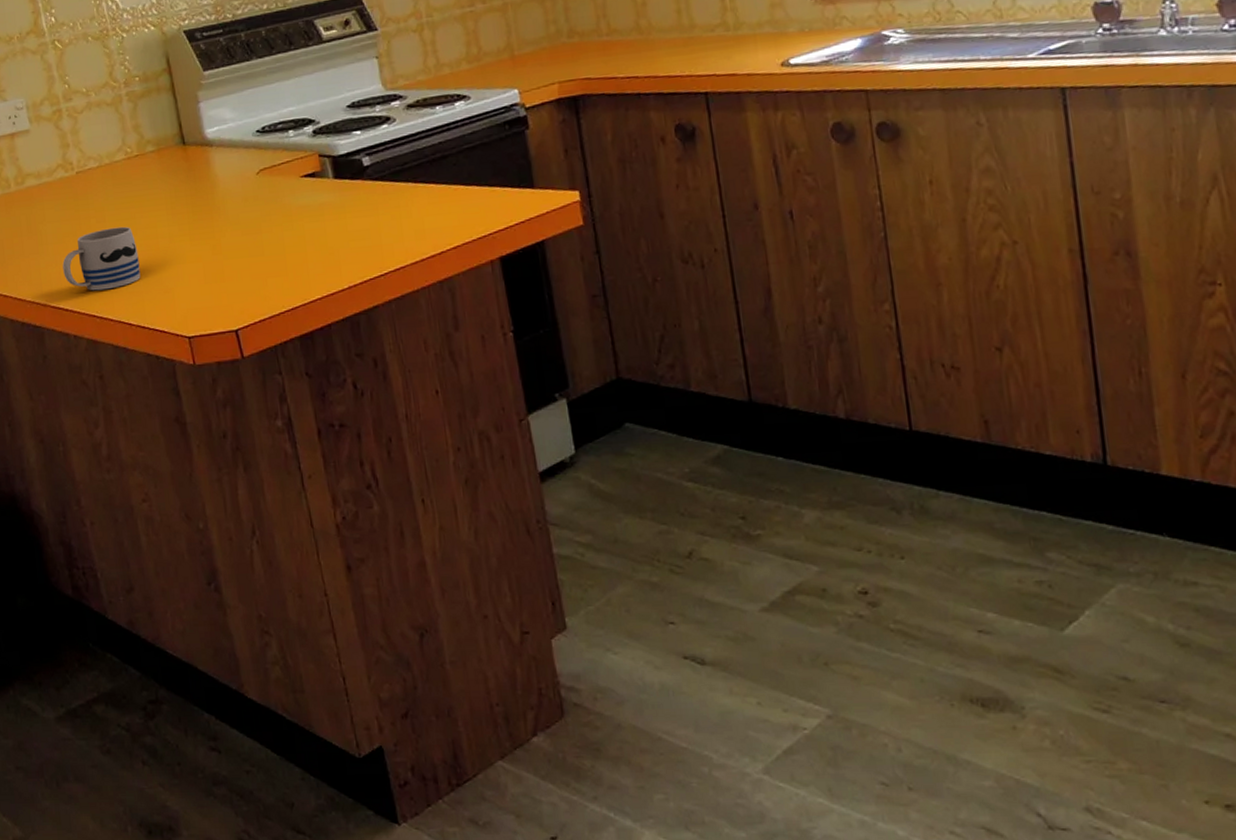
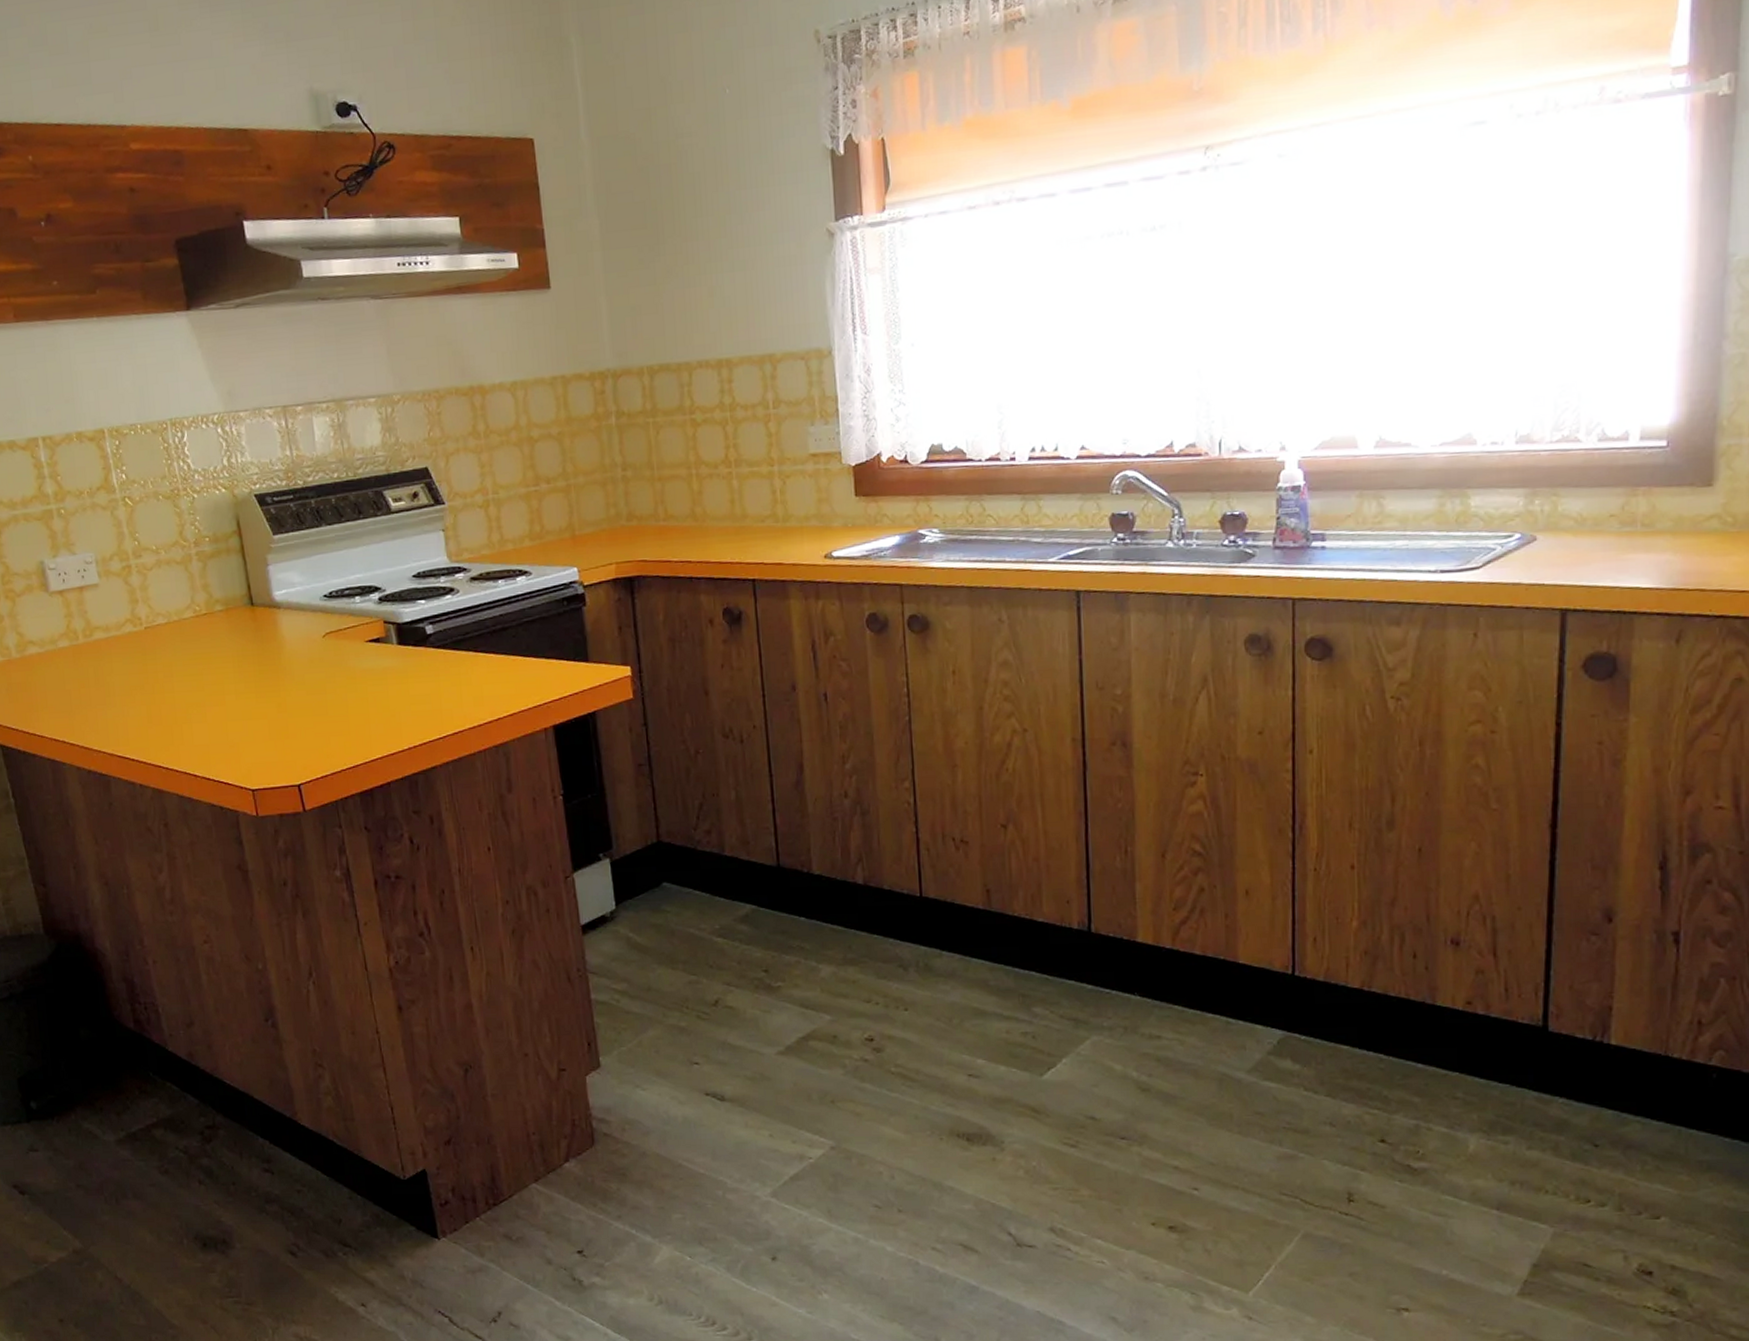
mug: present [62,226,141,291] -> none [129,682,207,743]

